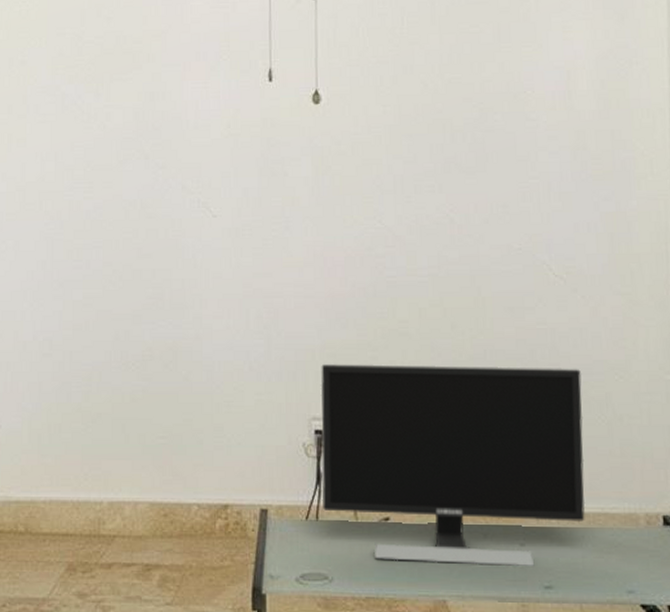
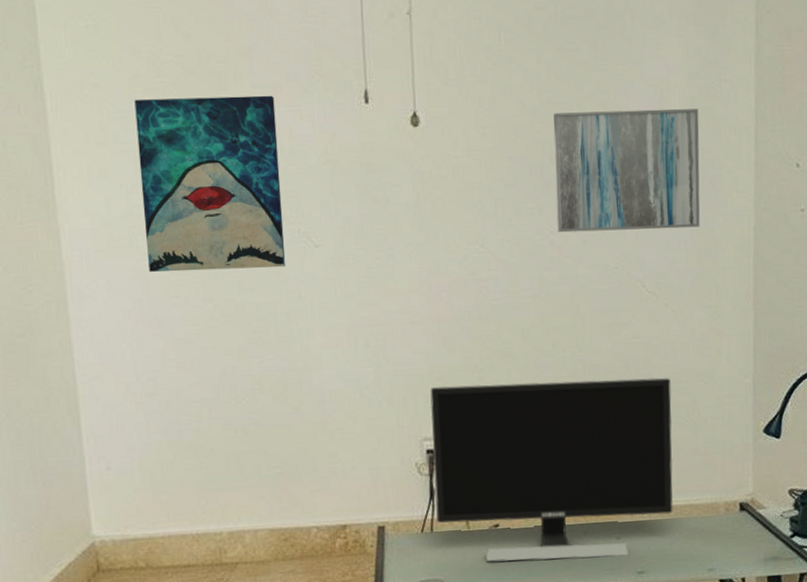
wall art: none [54,73,184,236] -> present [134,95,286,272]
wall art: none [455,90,612,211] -> present [553,109,700,233]

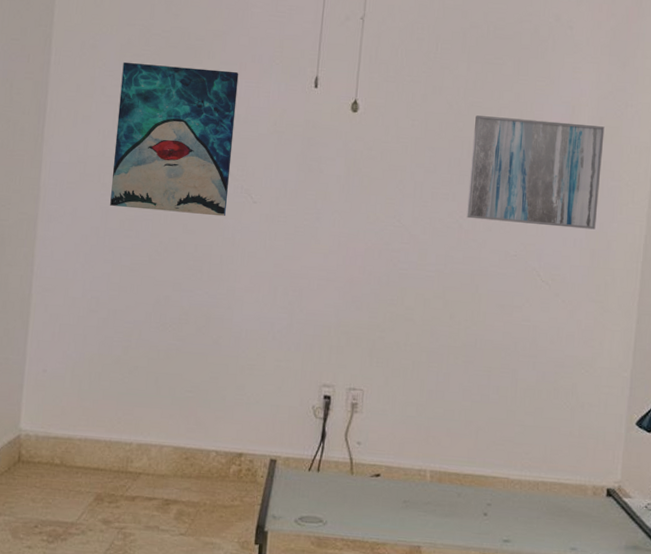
monitor: present [430,377,674,562] -> none [324,339,554,523]

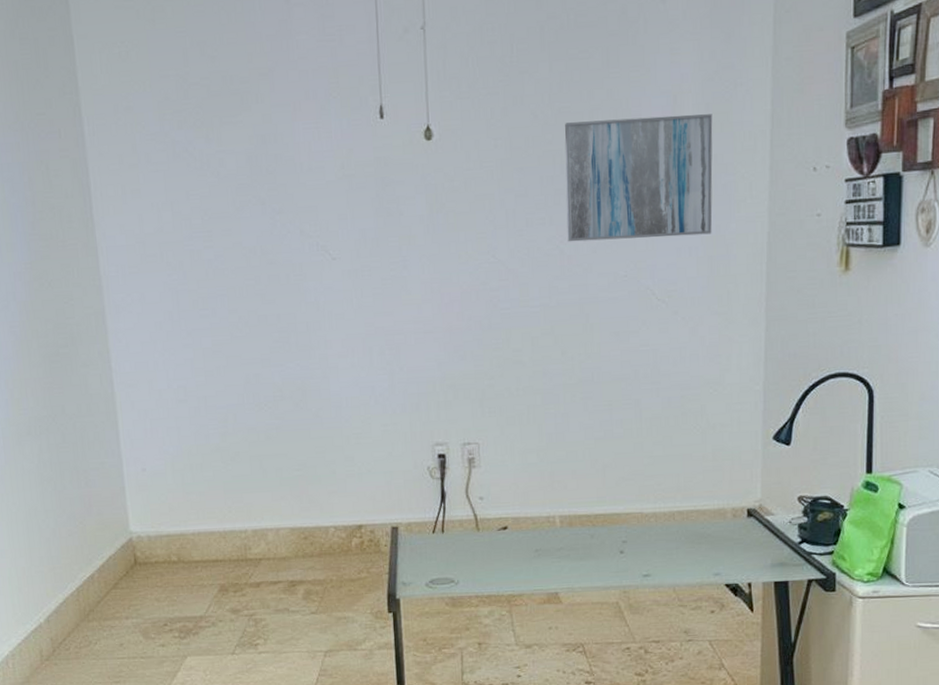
wall art: present [110,61,239,217] -> none [164,113,305,286]

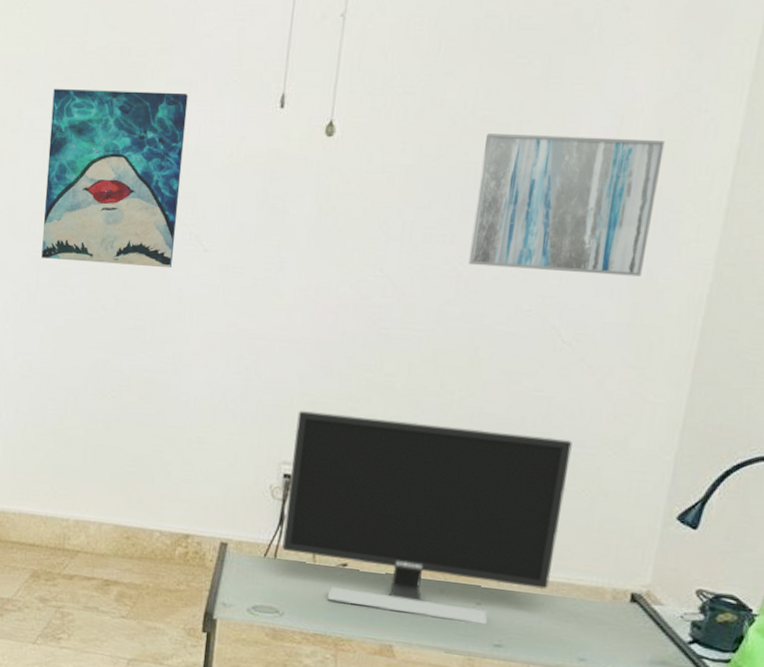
wall art: none [164,113,305,286] -> present [41,88,188,269]
monitor: none [441,384,680,563] -> present [282,410,572,625]

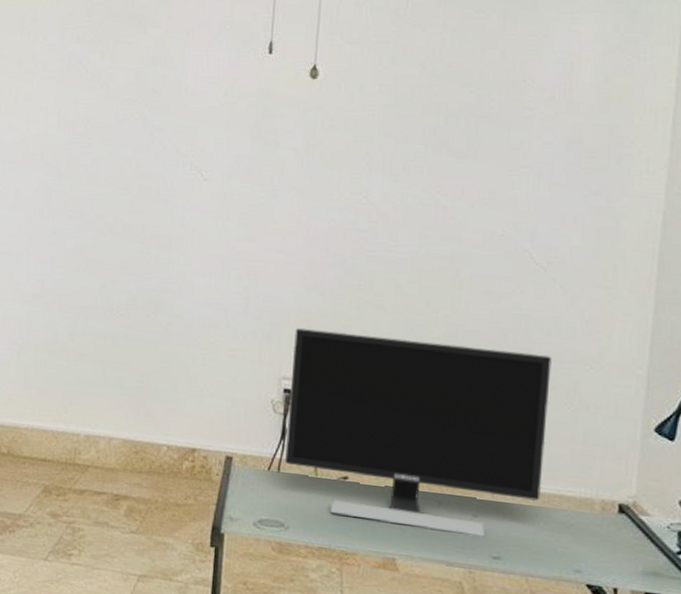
wall art: present [41,88,188,269] -> none [53,34,186,196]
wall art: present [468,134,665,277] -> none [444,77,611,205]

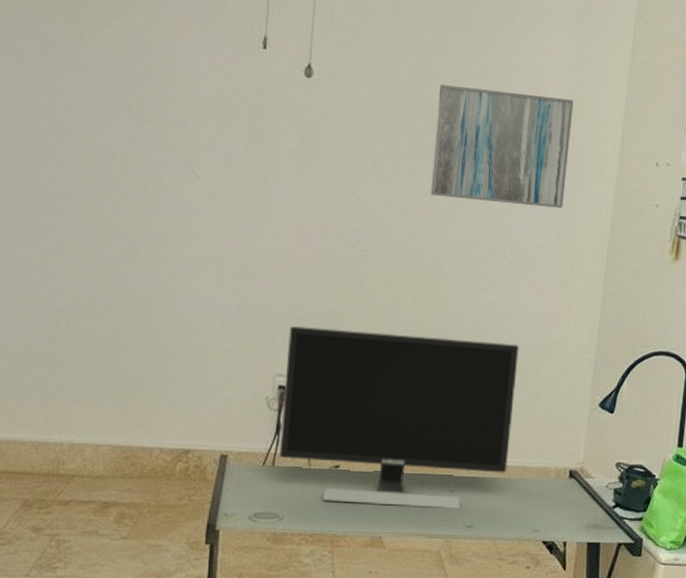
wall art: none [444,77,611,205] -> present [430,85,574,209]

